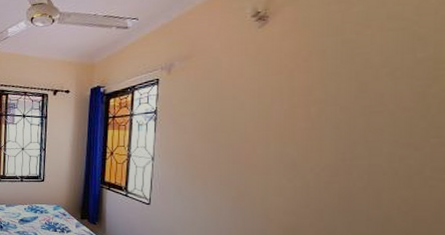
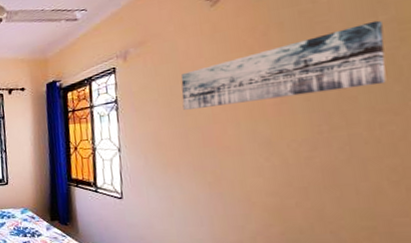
wall art: none [218,57,419,126] -> present [180,20,387,110]

